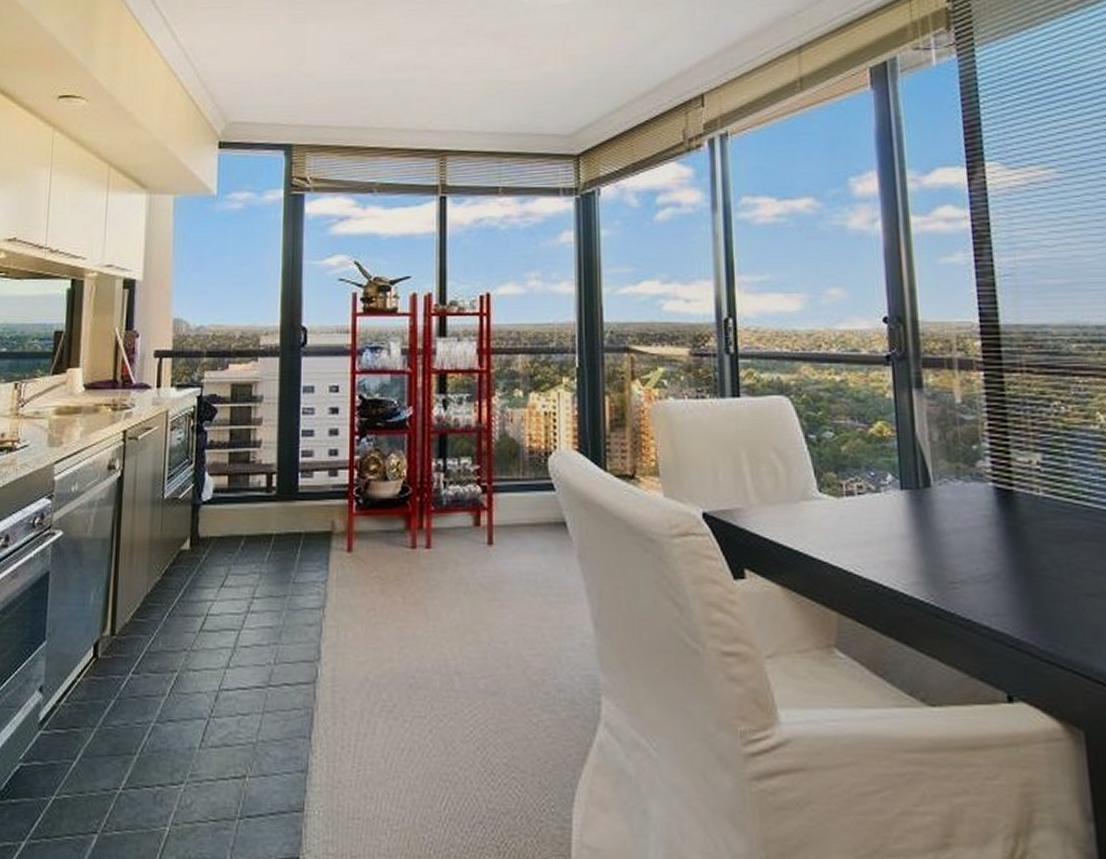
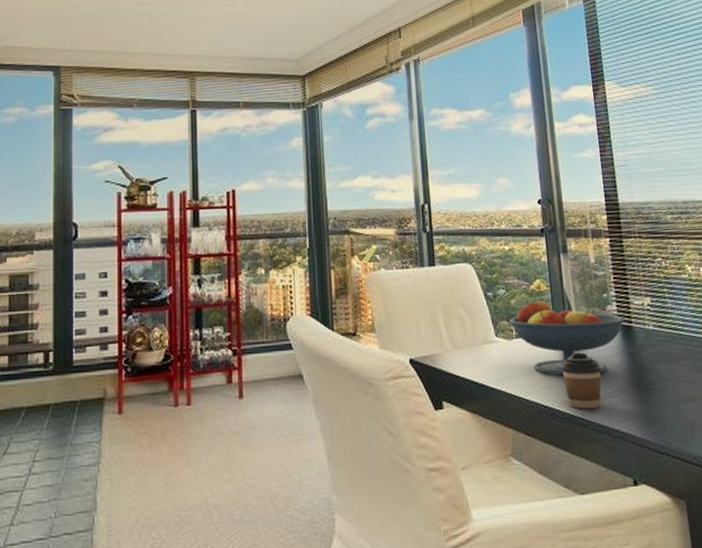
fruit bowl: none [839,449,1002,550] -> present [510,300,624,376]
coffee cup: none [908,520,967,595] -> present [560,352,602,409]

